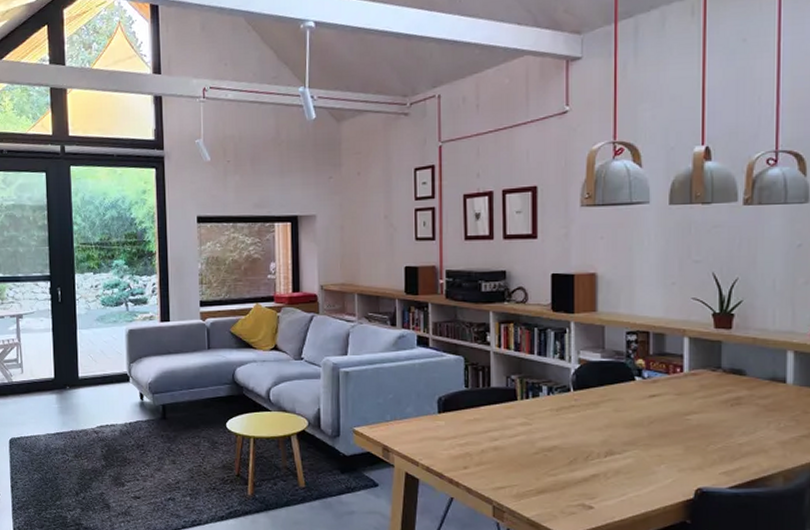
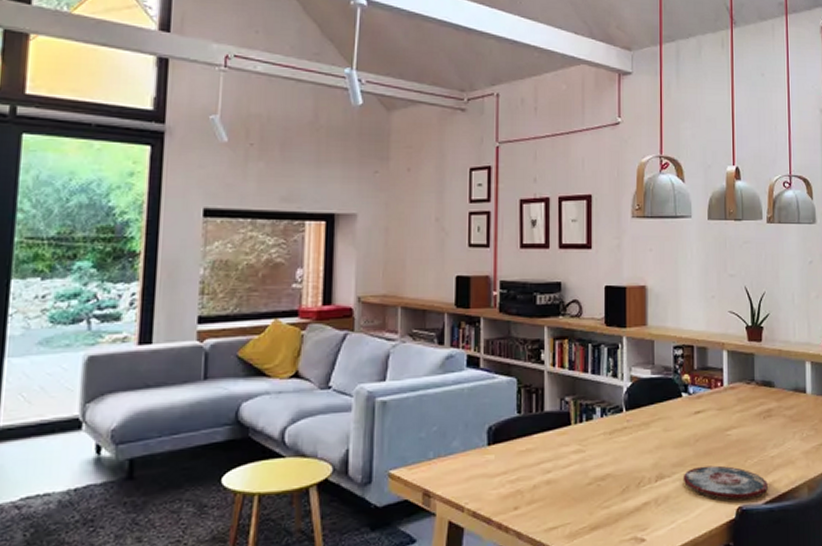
plate: none [634,447,733,482] -> present [683,465,768,500]

